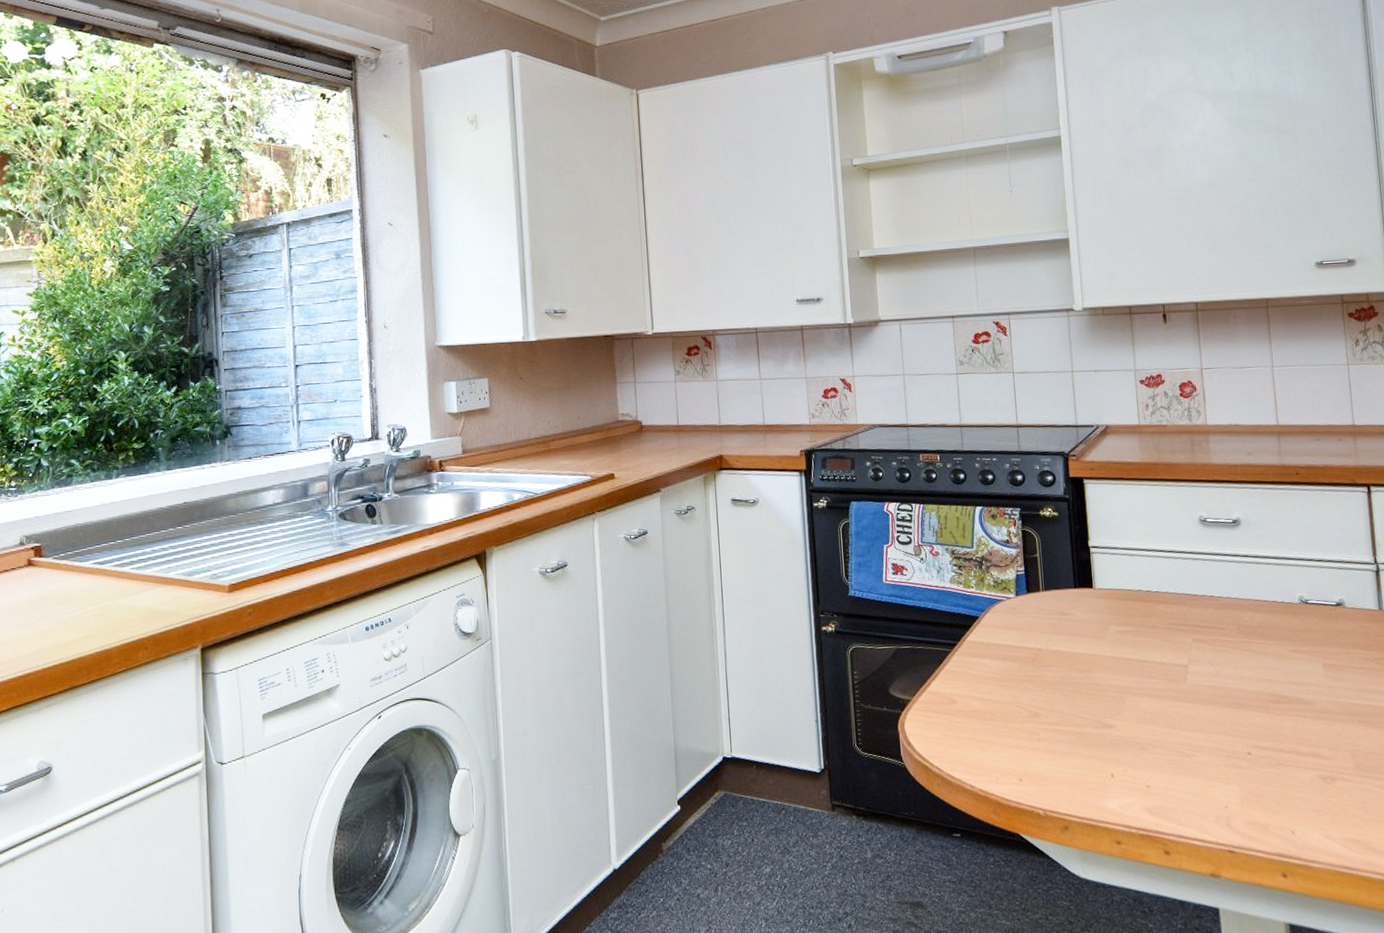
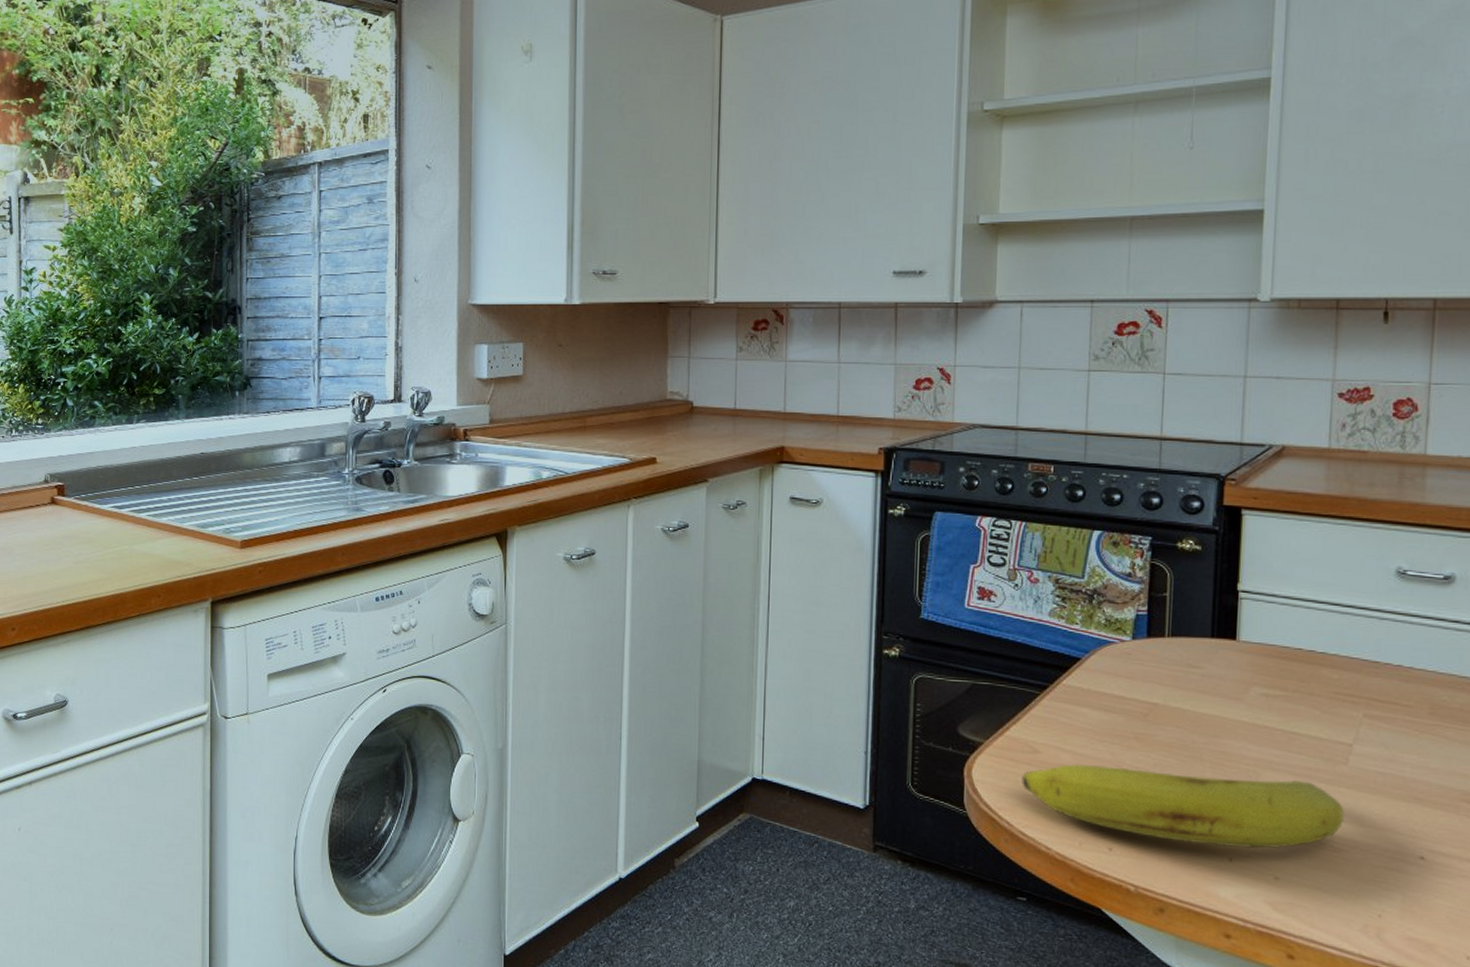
fruit: none [945,700,1191,766] -> present [1022,763,1345,849]

